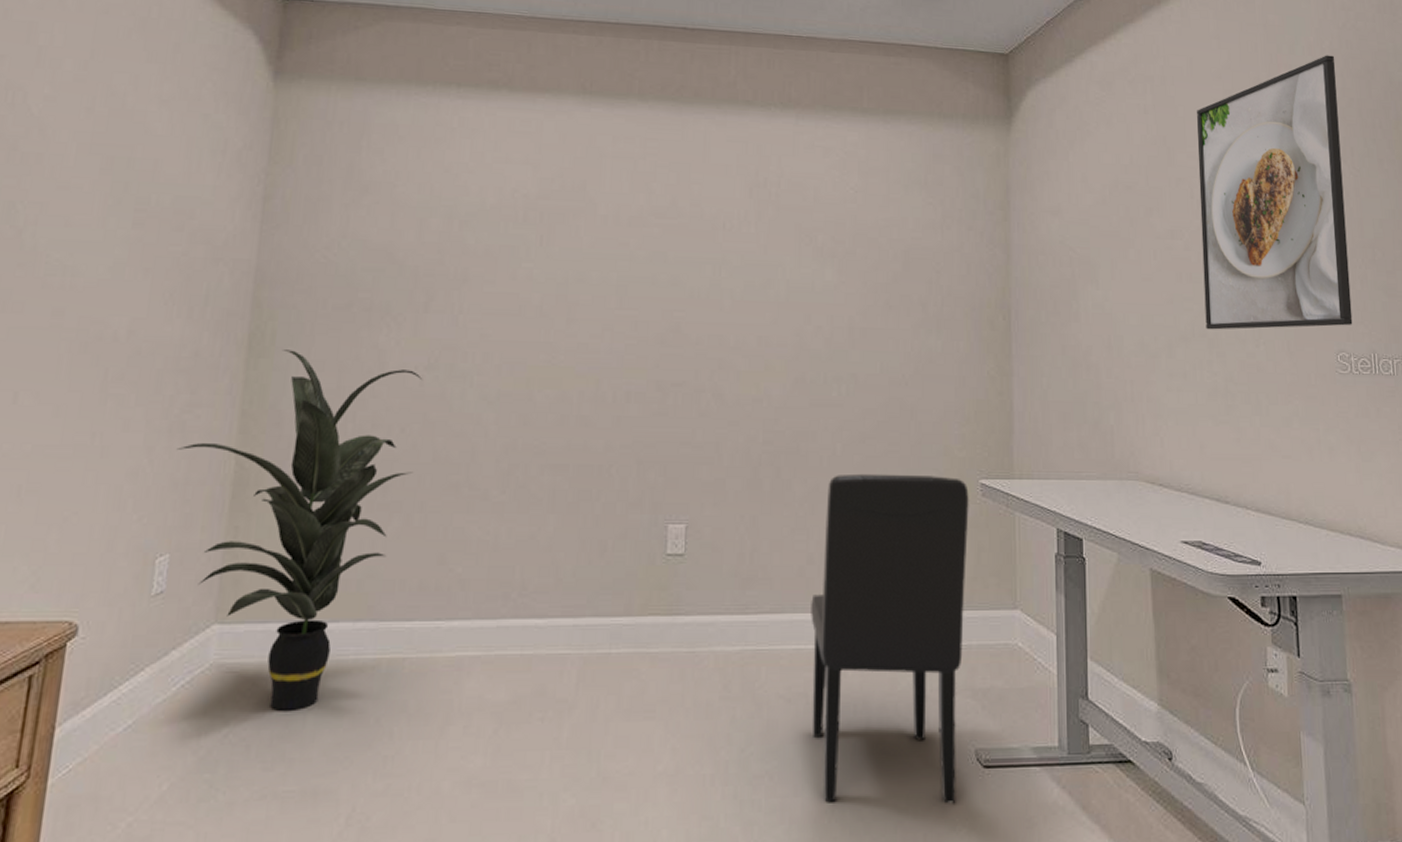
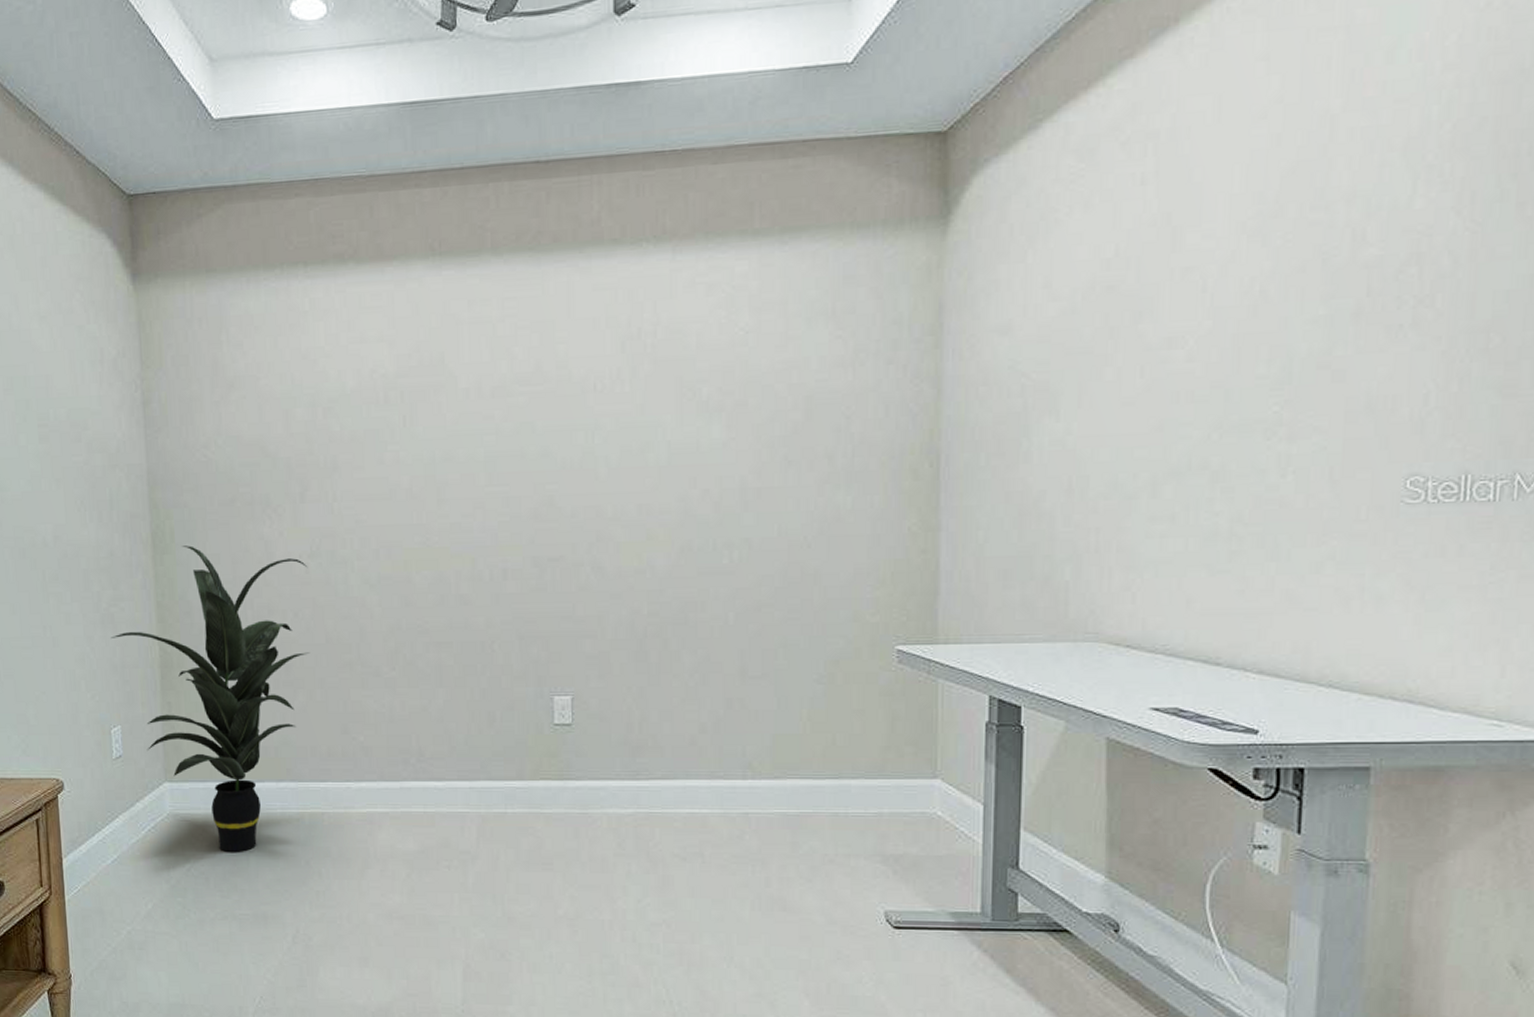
chair: present [811,473,969,806] -> none [705,642,882,961]
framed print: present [1196,55,1353,330] -> none [1208,55,1464,460]

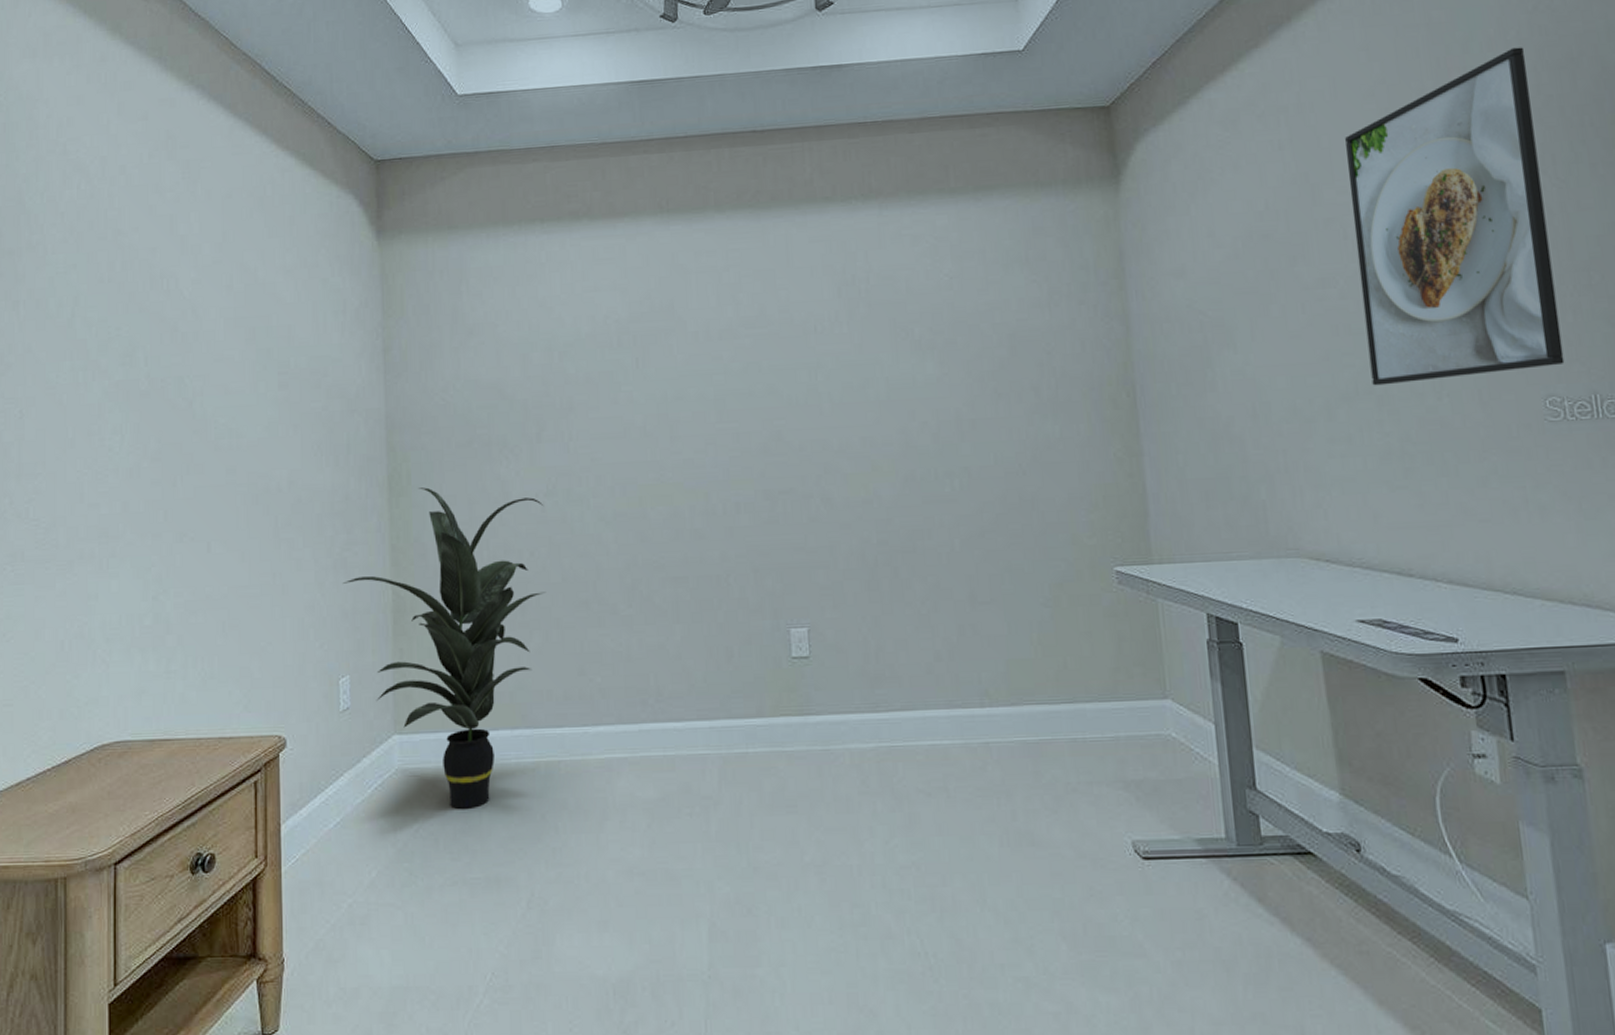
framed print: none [1208,55,1464,460] -> present [1345,47,1565,386]

